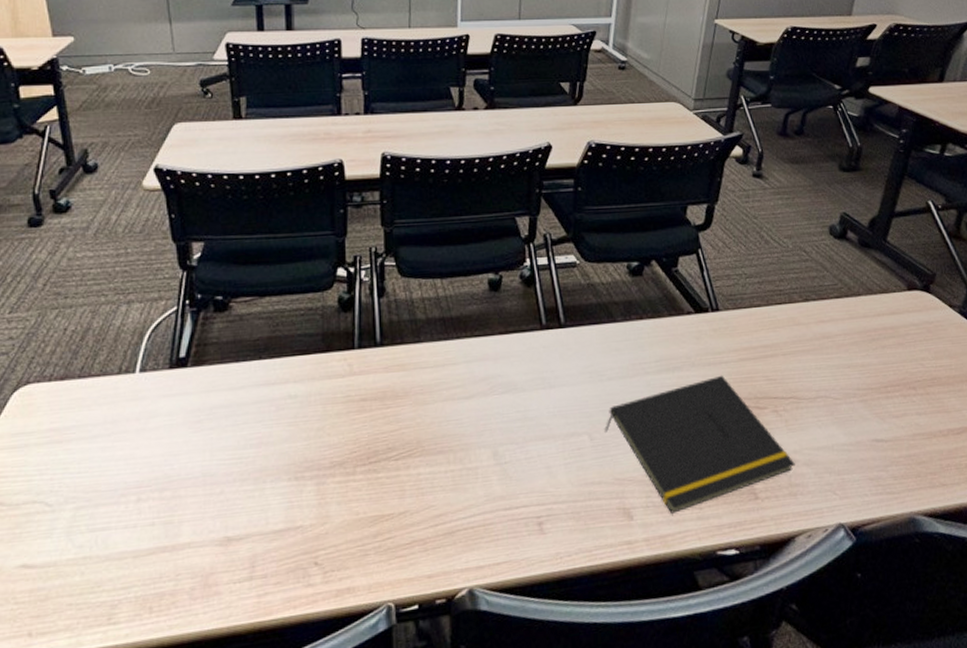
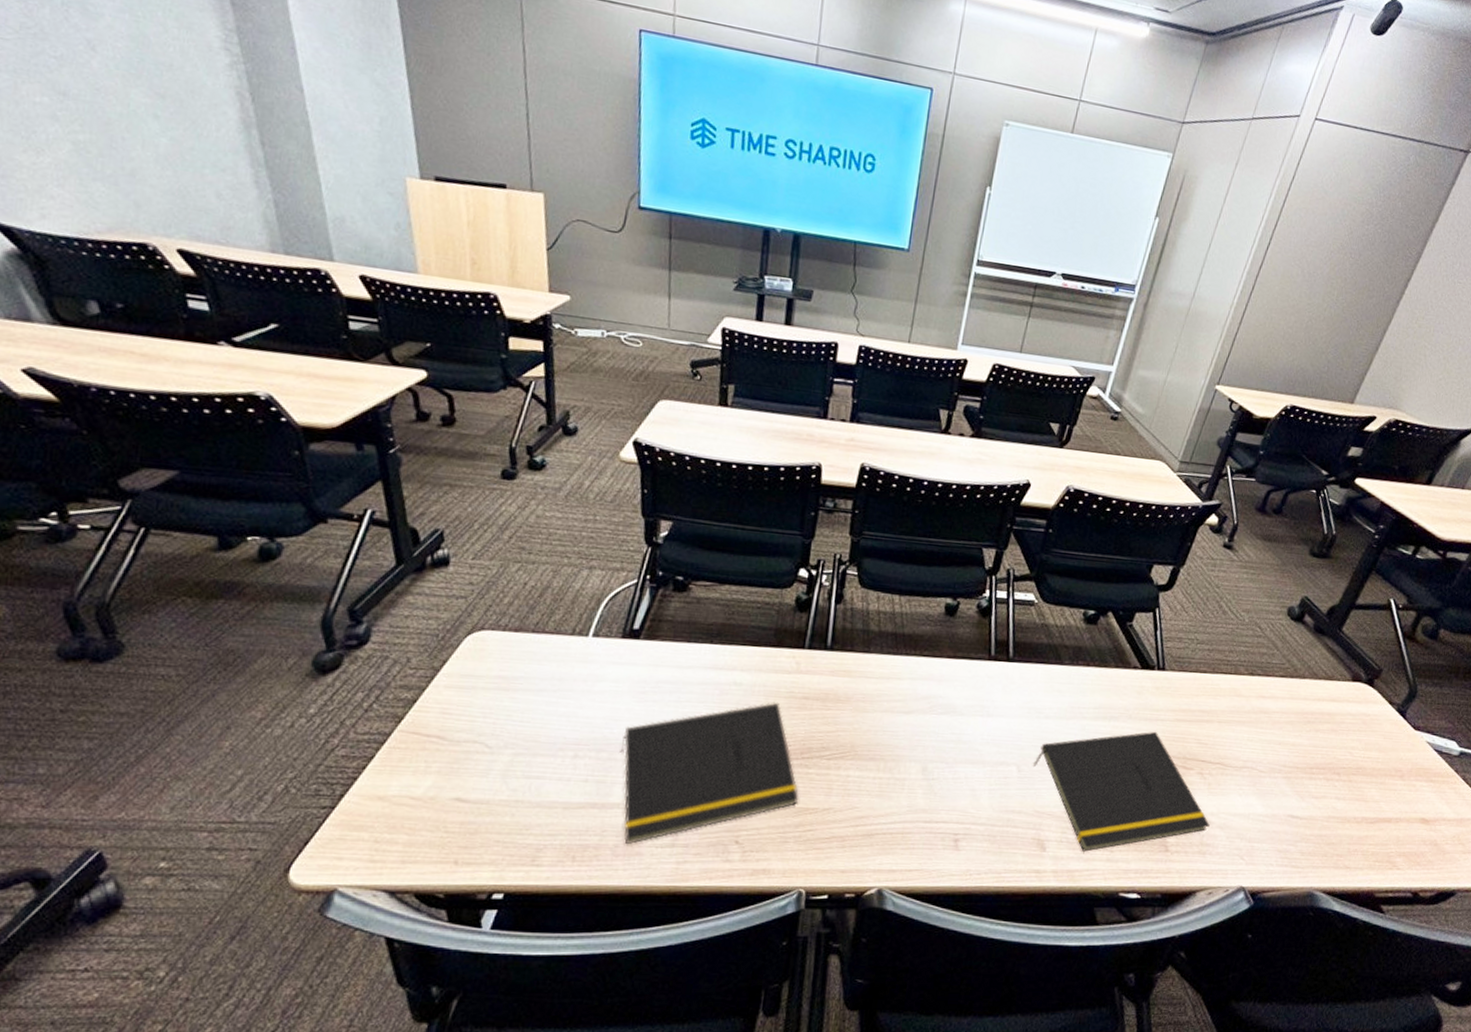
notepad: none [183,409,373,586] -> present [620,702,799,845]

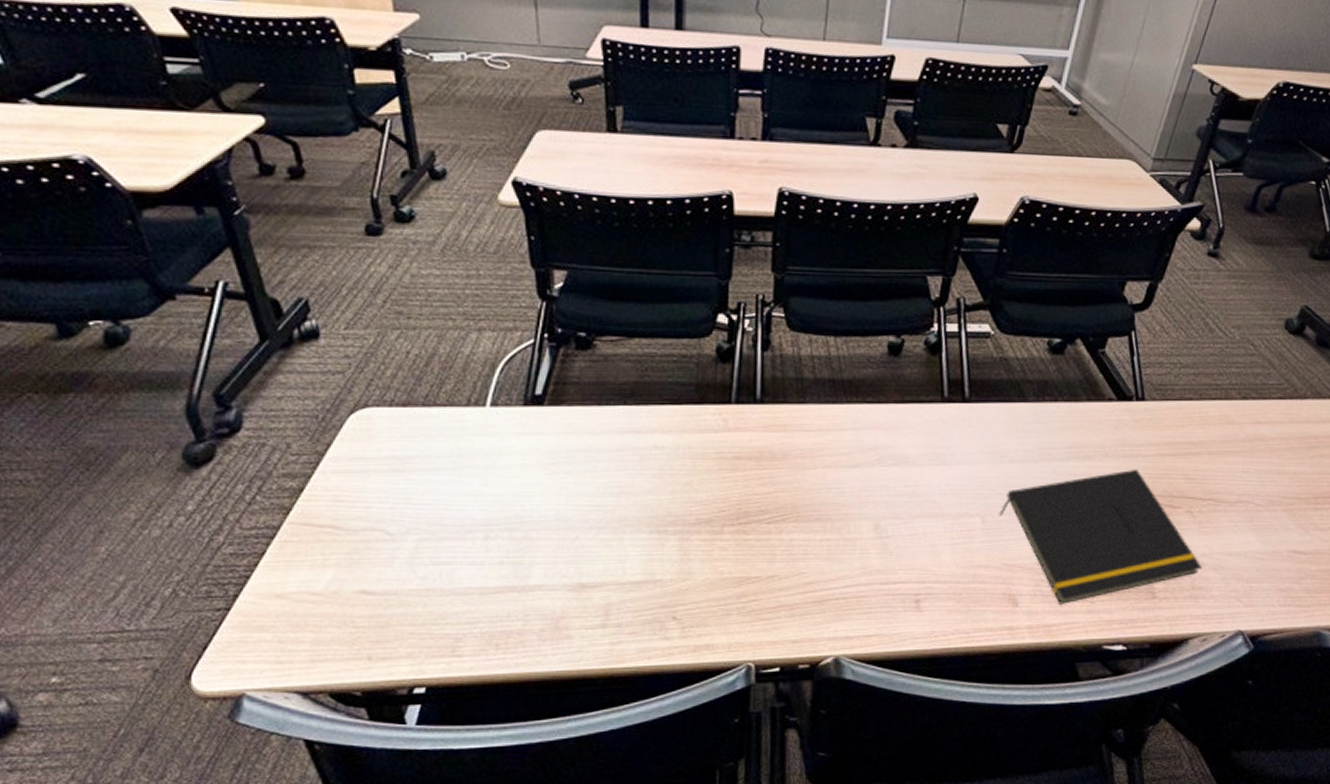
notepad: present [620,702,799,845] -> none [535,464,739,629]

